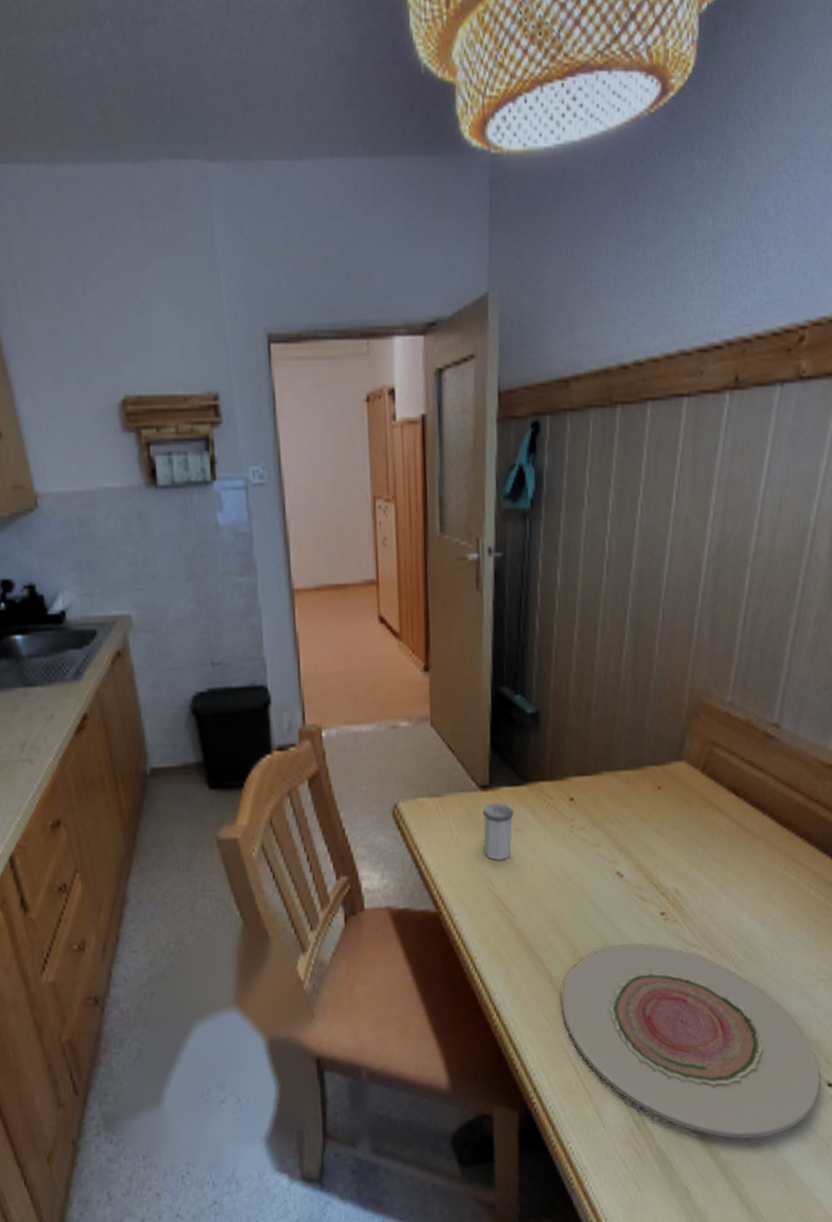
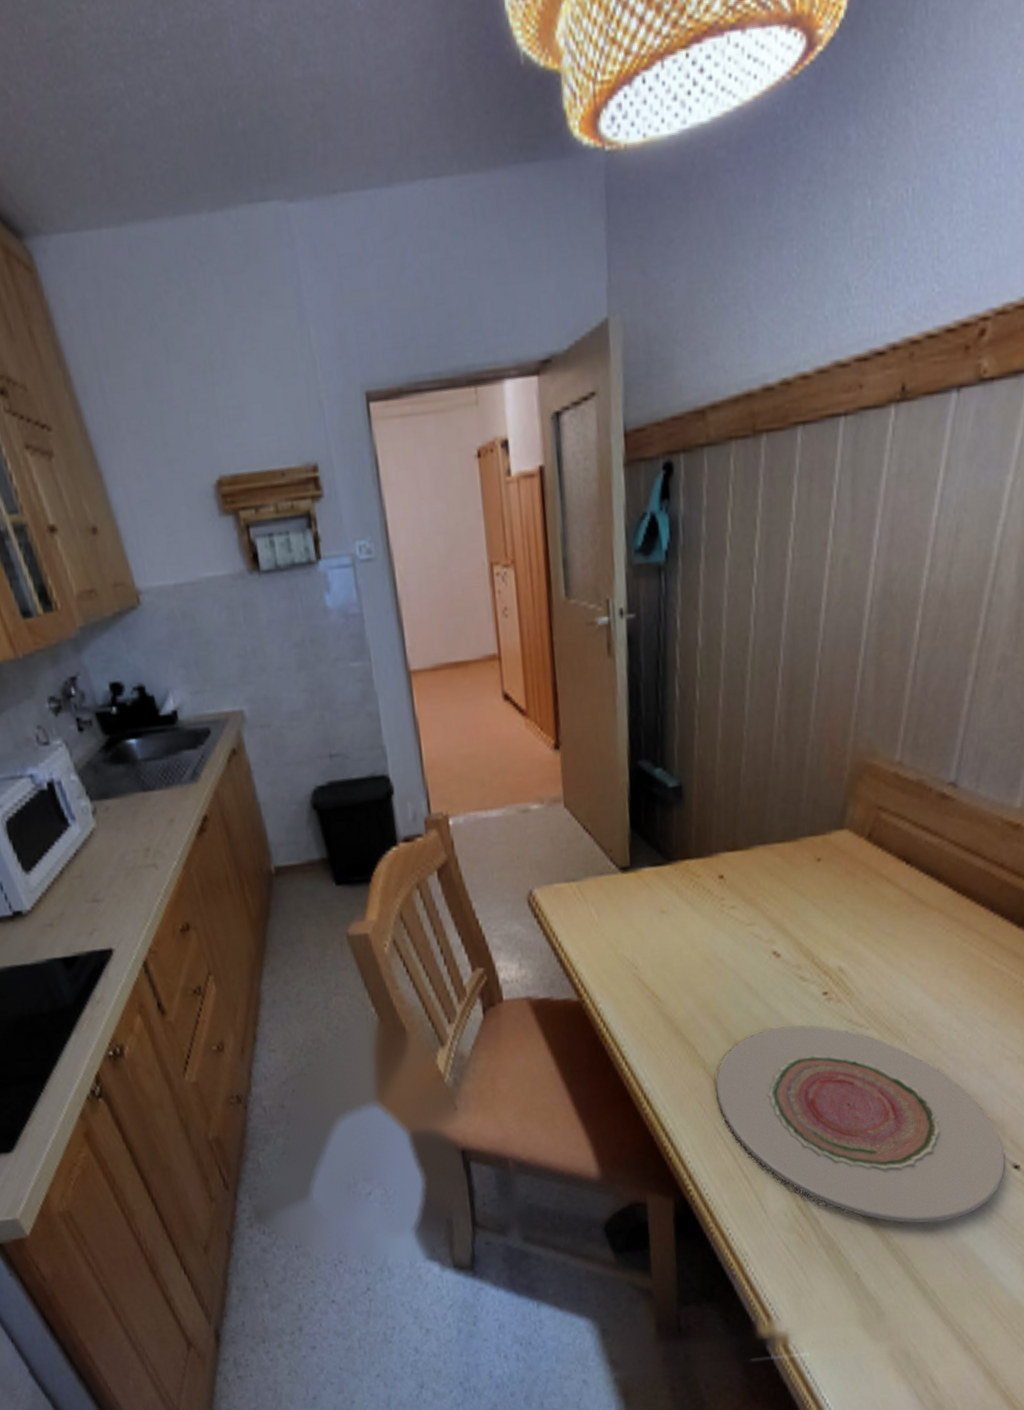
salt shaker: present [482,803,513,860] -> none [624,884,658,945]

